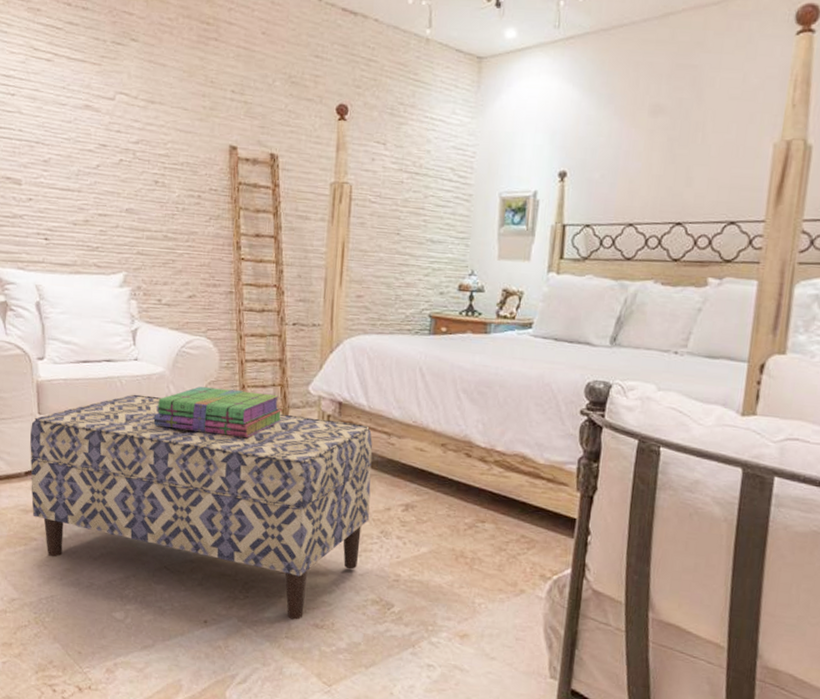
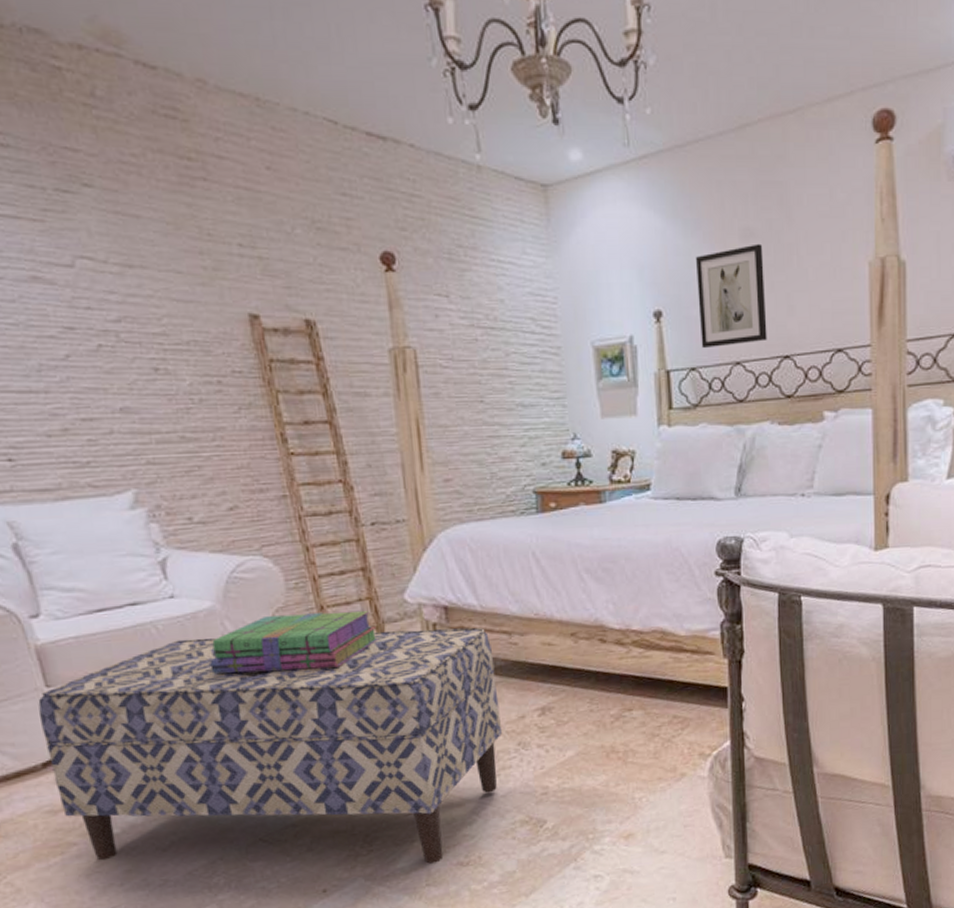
wall art: none [598,119,670,209] -> present [696,243,767,349]

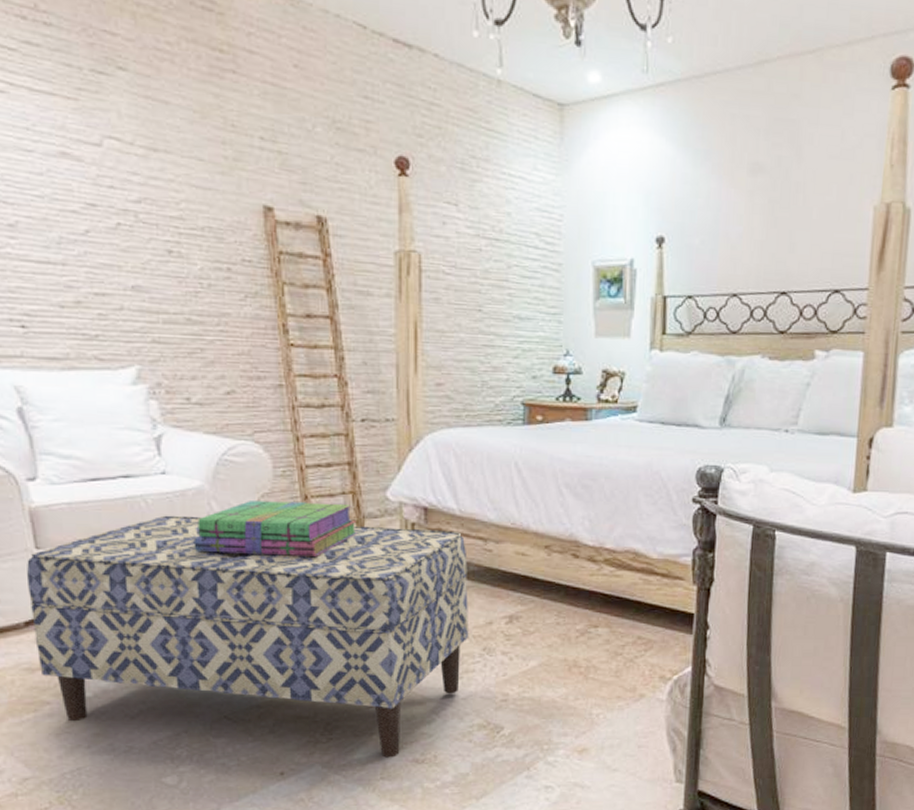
wall art: present [696,243,767,349] -> none [700,179,770,278]

